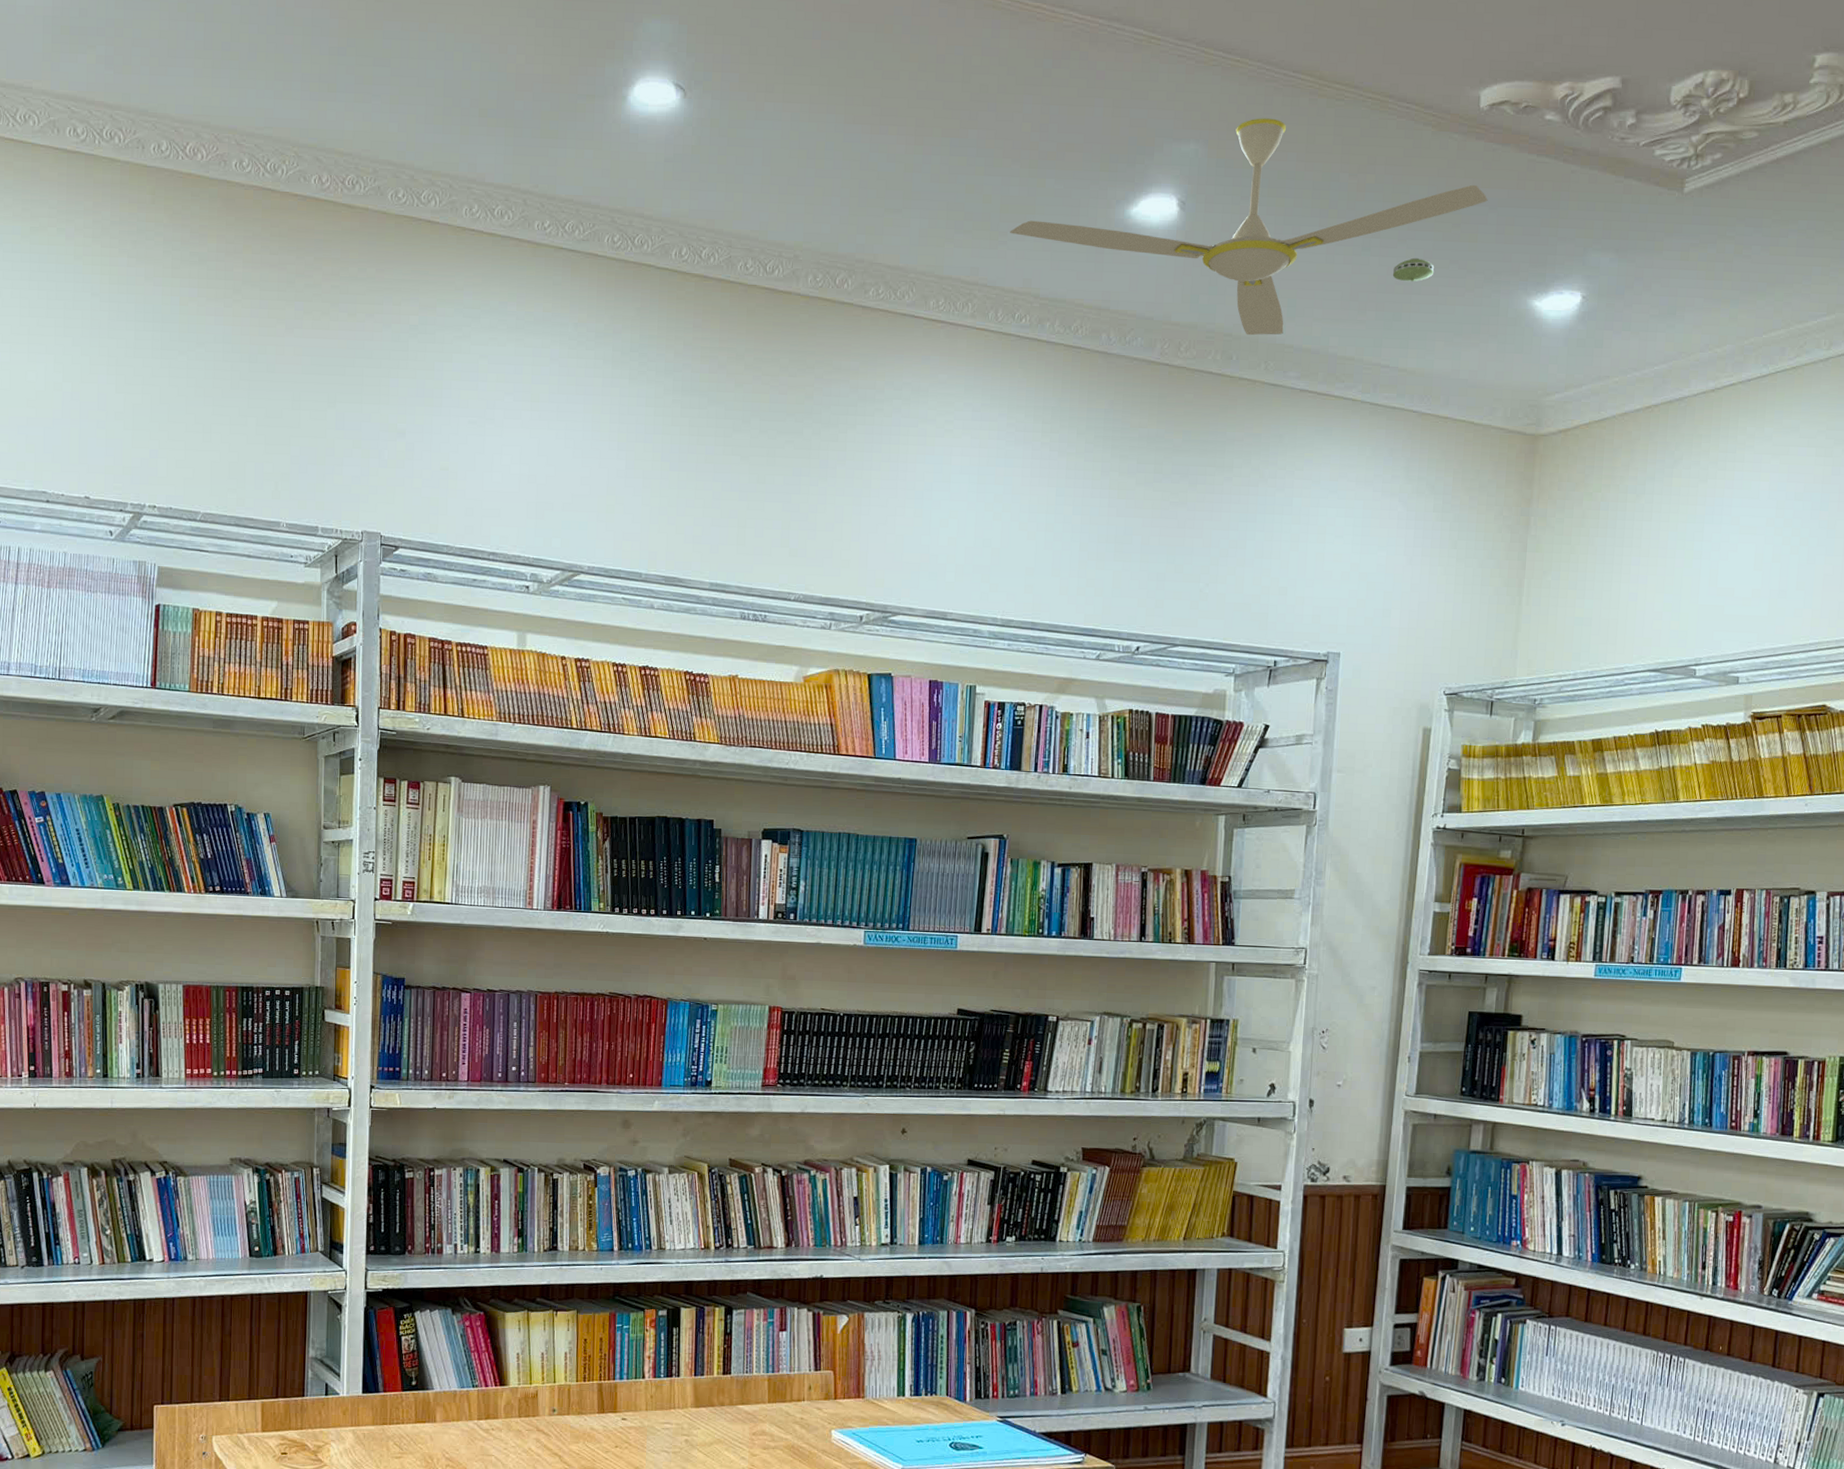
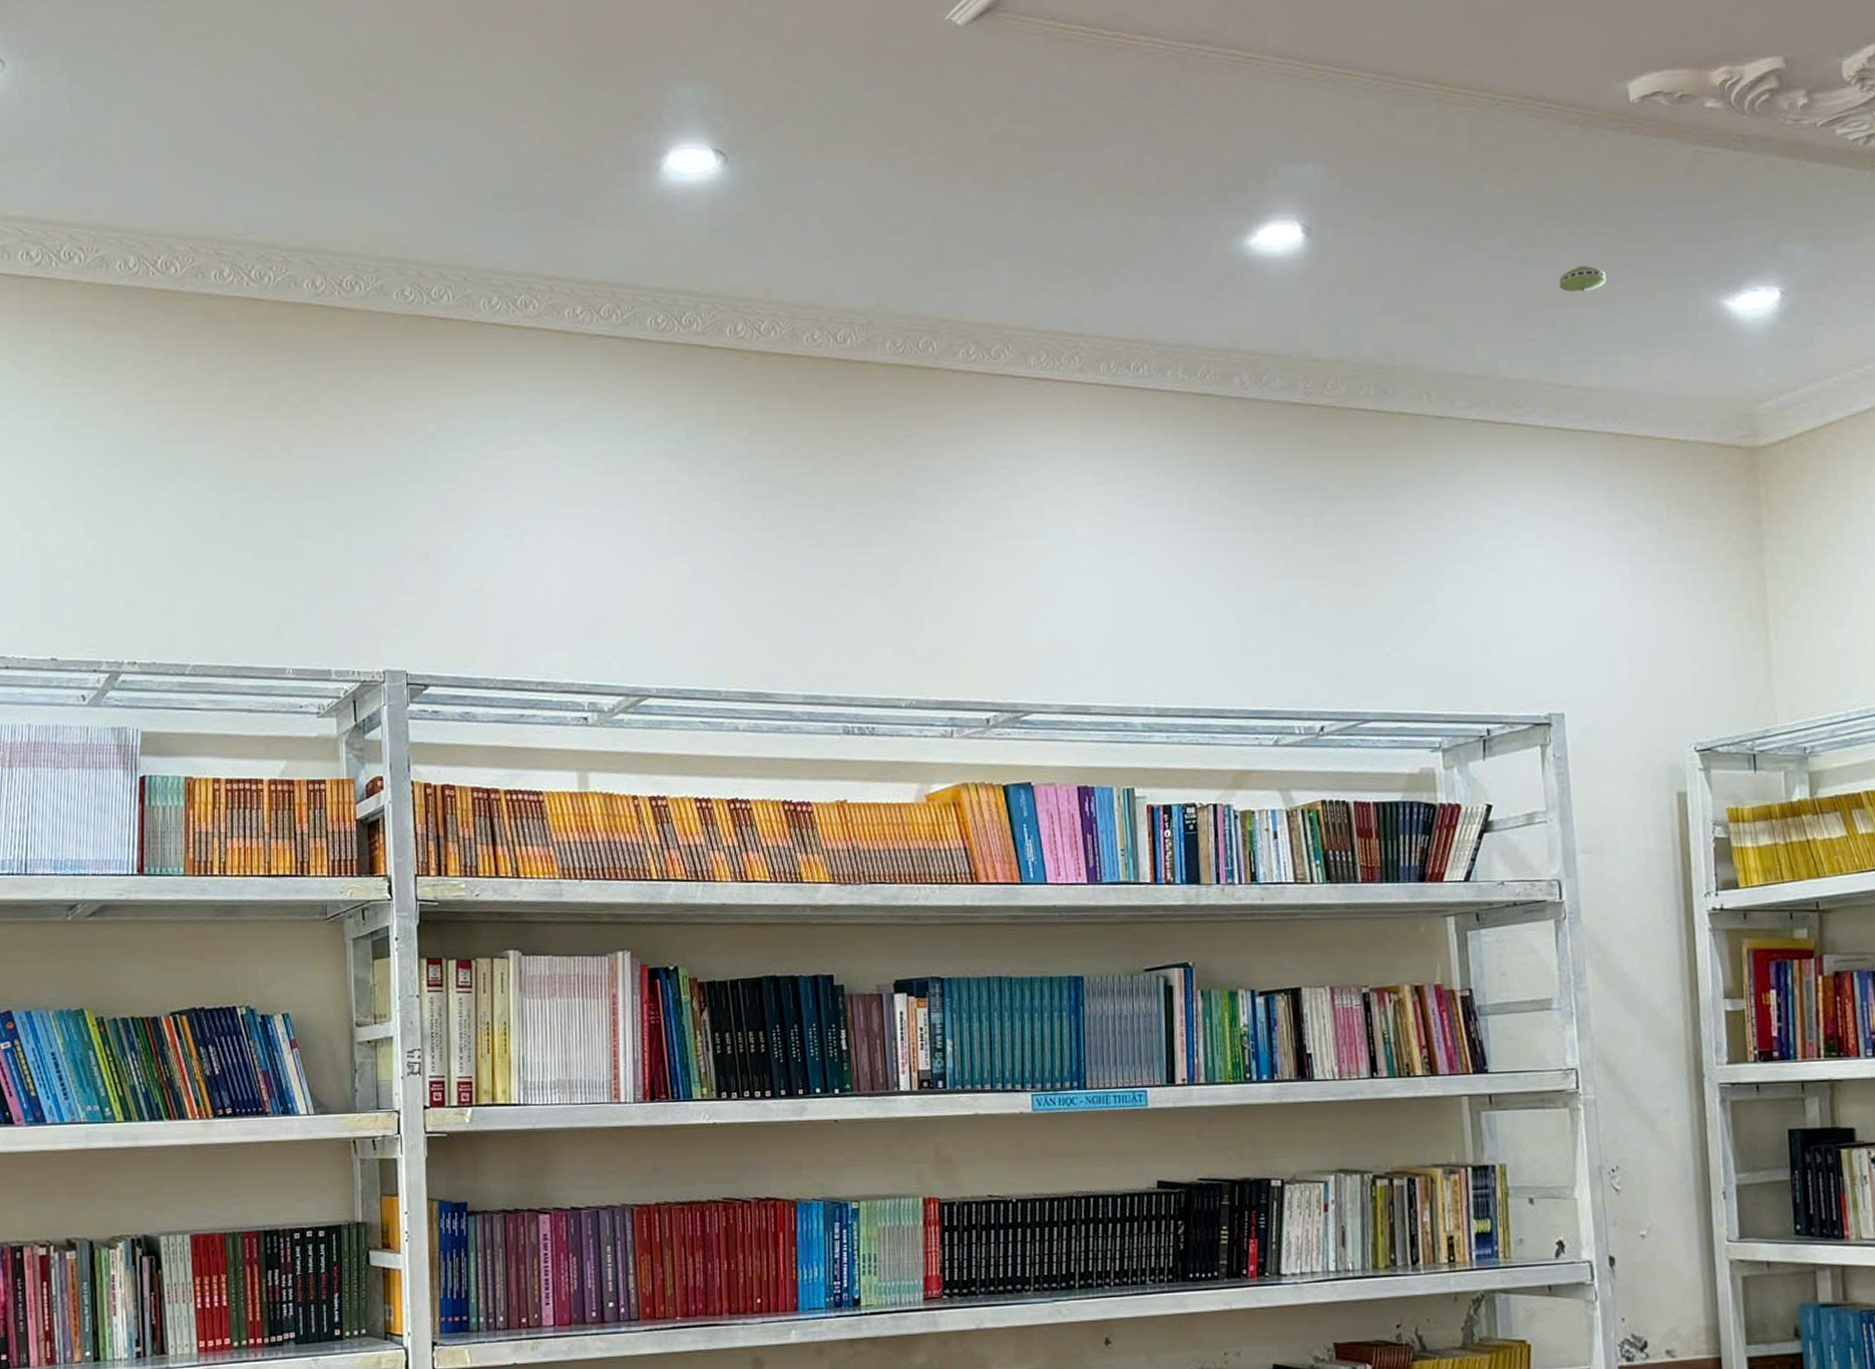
ceiling fan: present [1010,118,1488,336] -> none [1113,131,1655,366]

